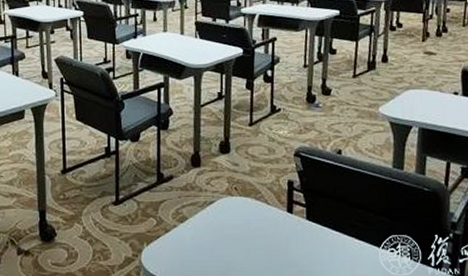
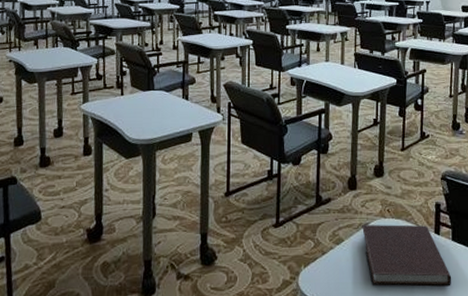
notebook: none [207,203,307,266] -> present [362,224,452,287]

